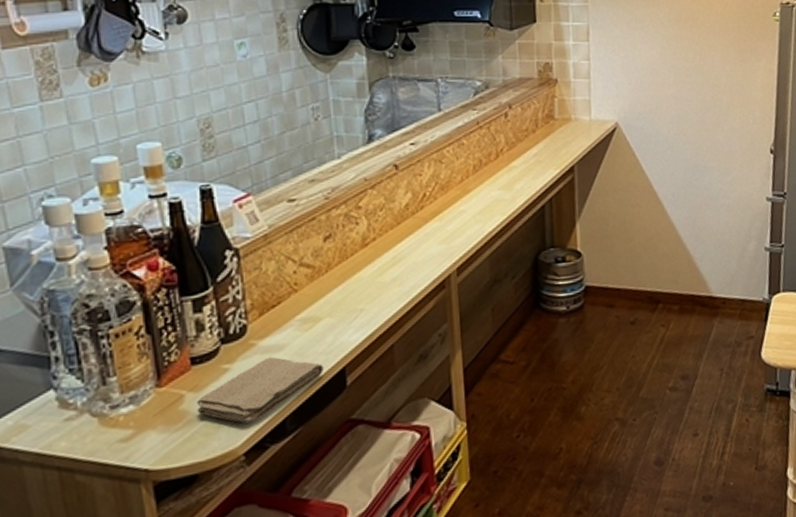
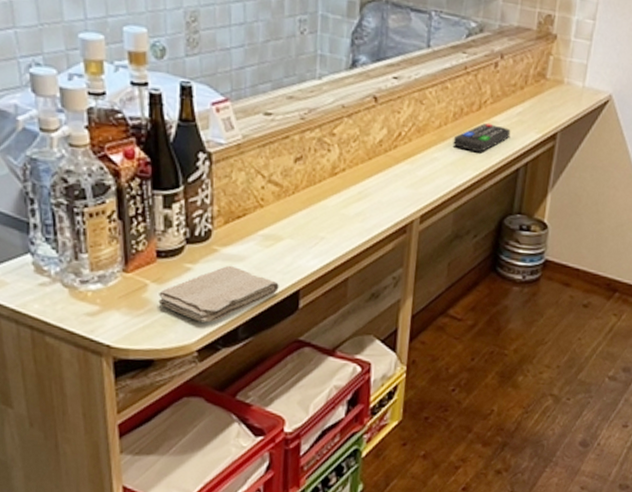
remote control: none [477,168,531,198] -> present [453,122,511,153]

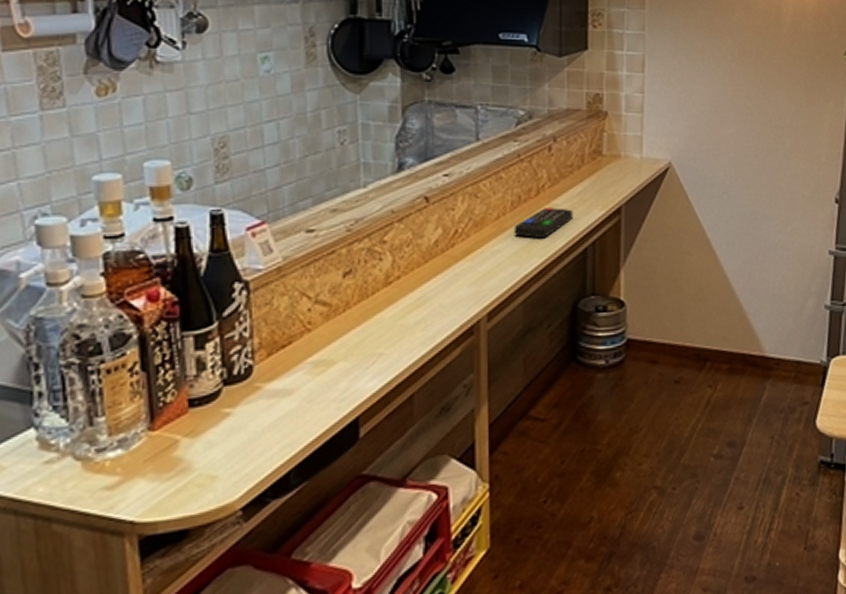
washcloth: present [158,265,279,323] -> none [192,402,335,474]

